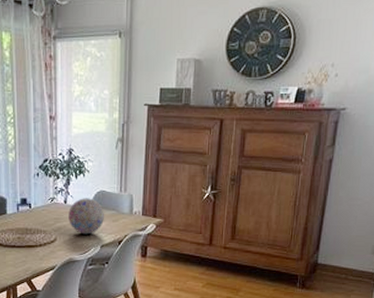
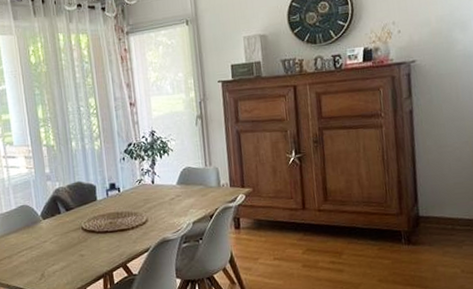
decorative ball: present [68,198,105,235] -> none [157,175,194,213]

